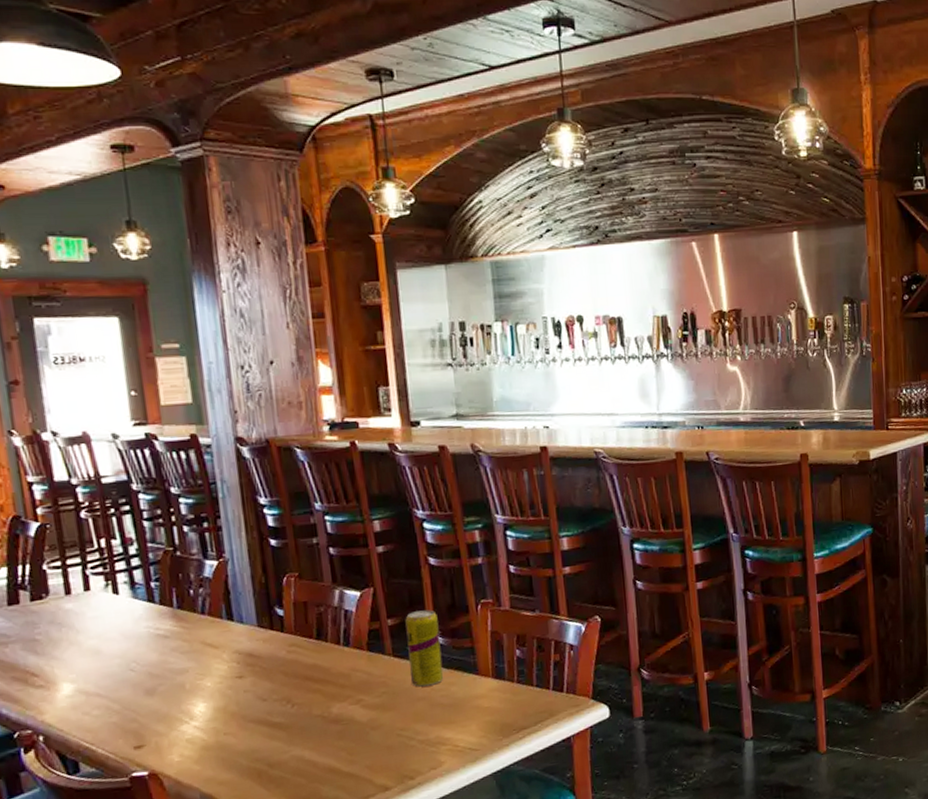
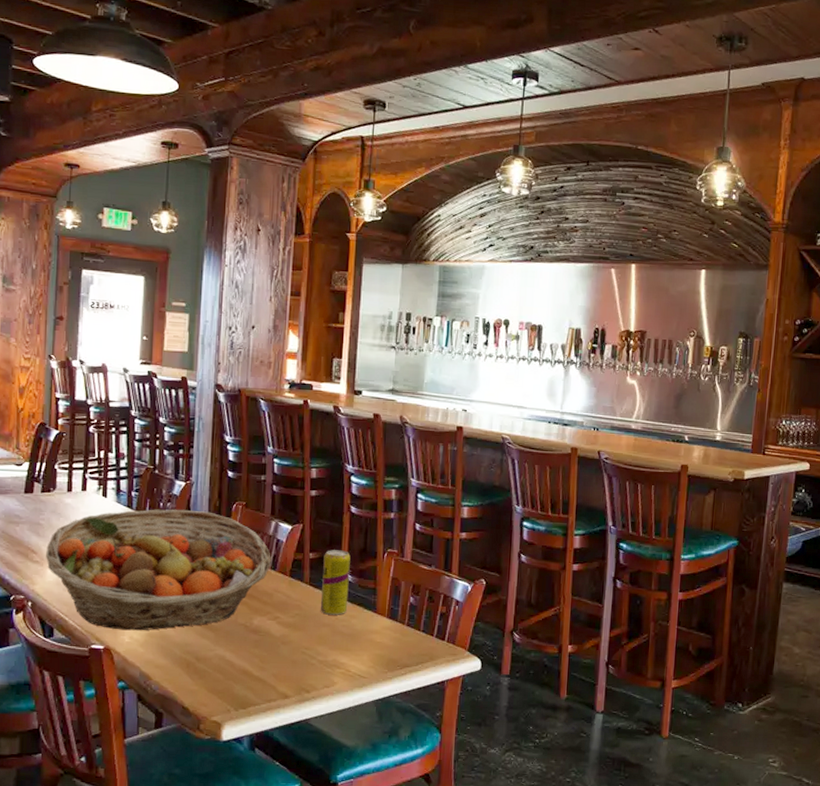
fruit basket: none [50,591,342,750] -> present [46,509,271,631]

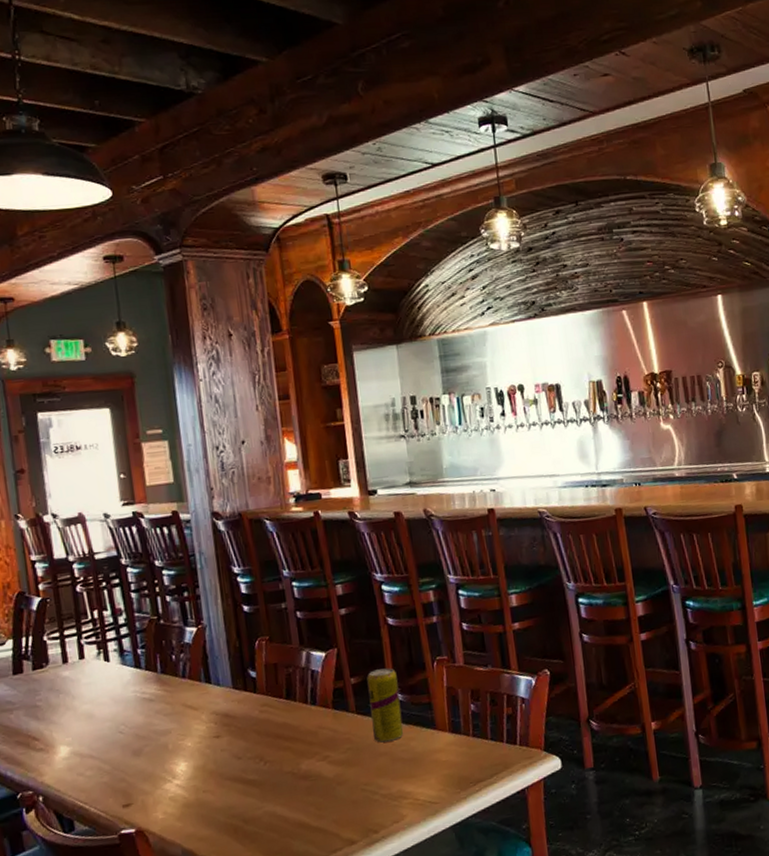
fruit basket: present [46,509,271,631] -> none [49,655,309,808]

